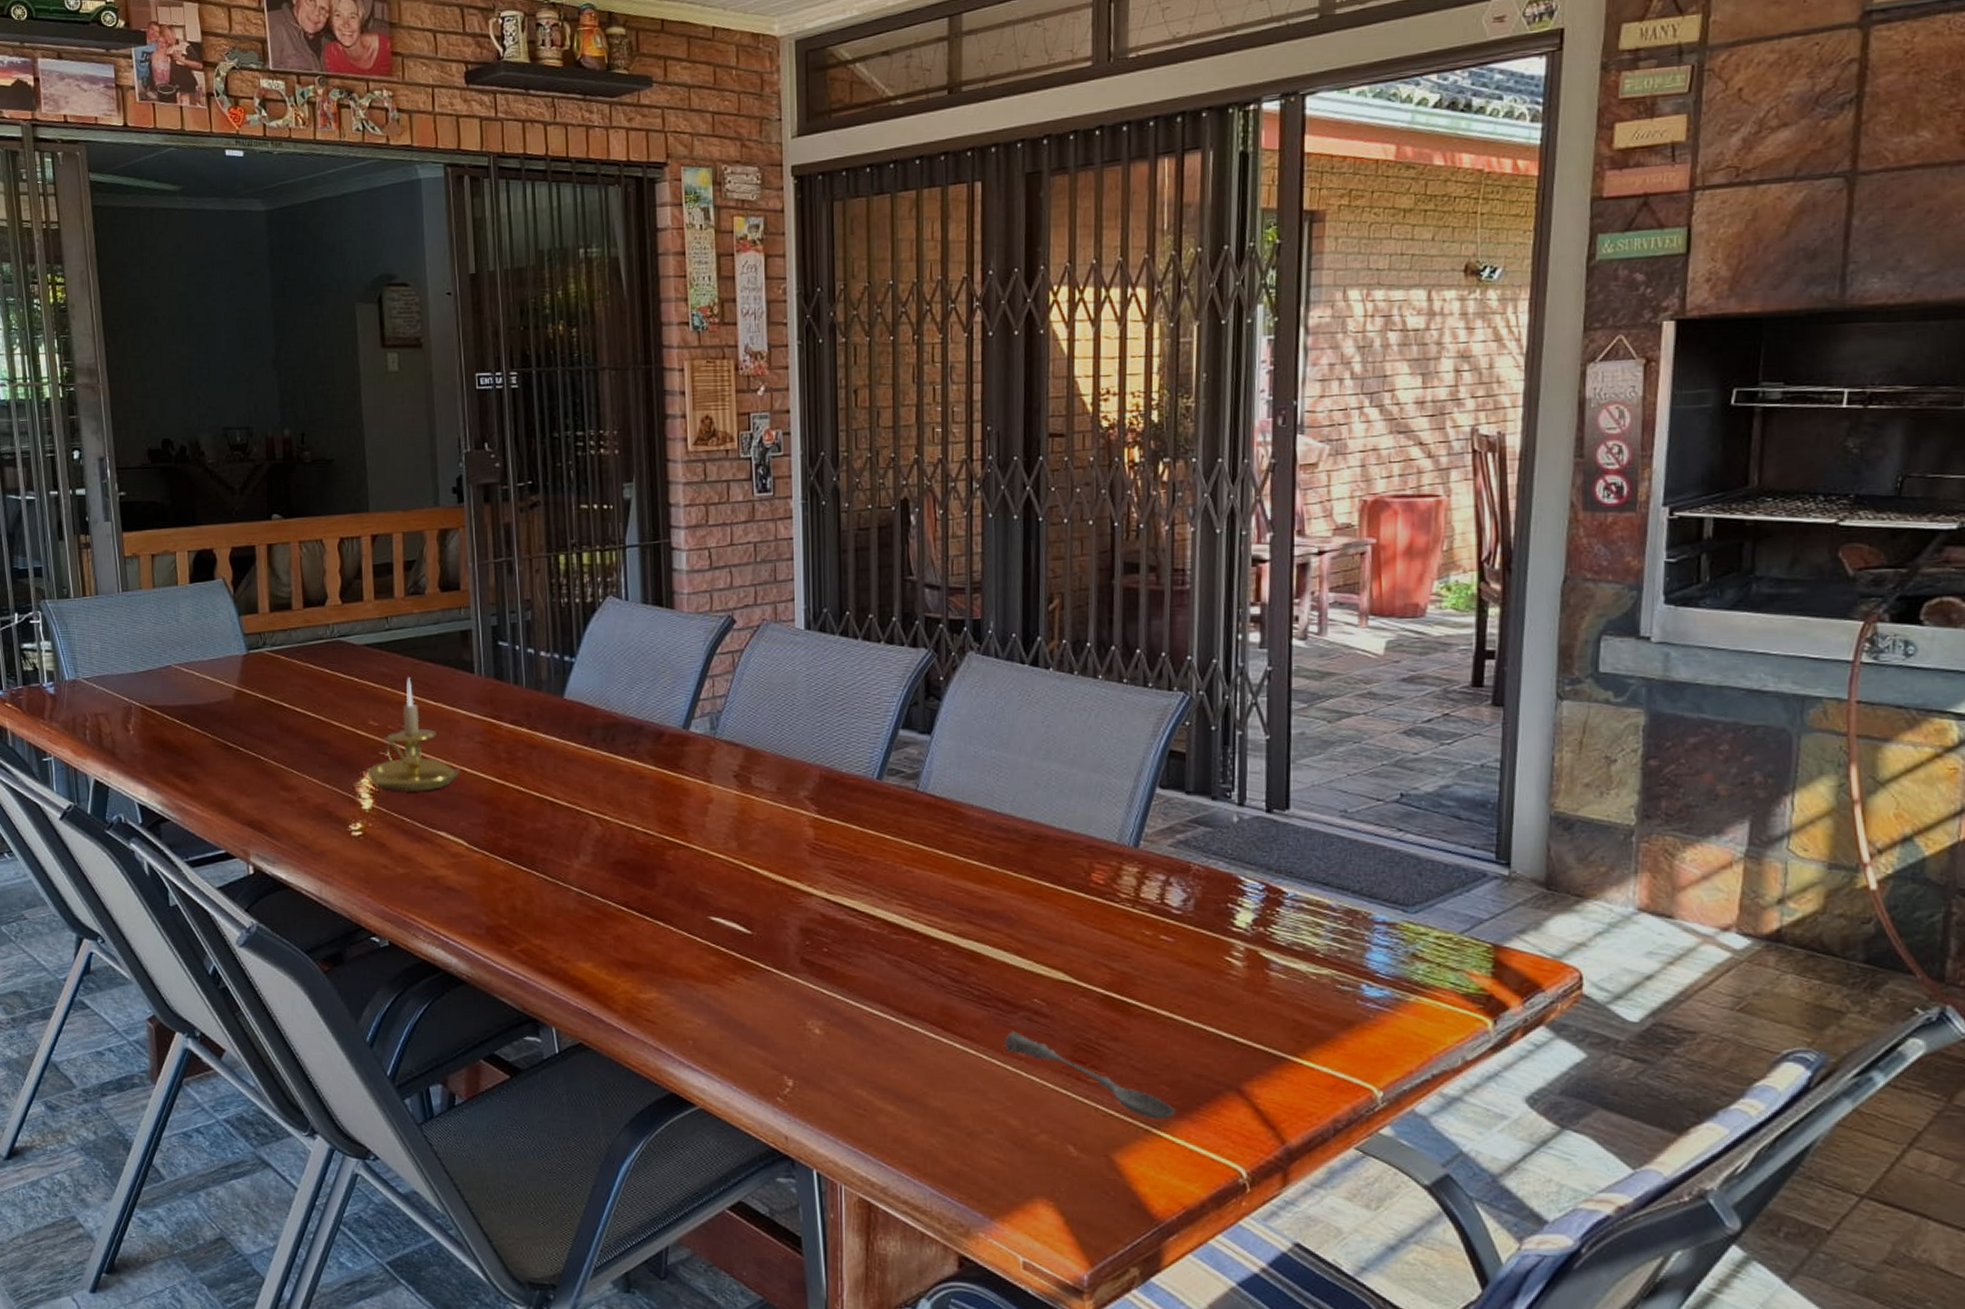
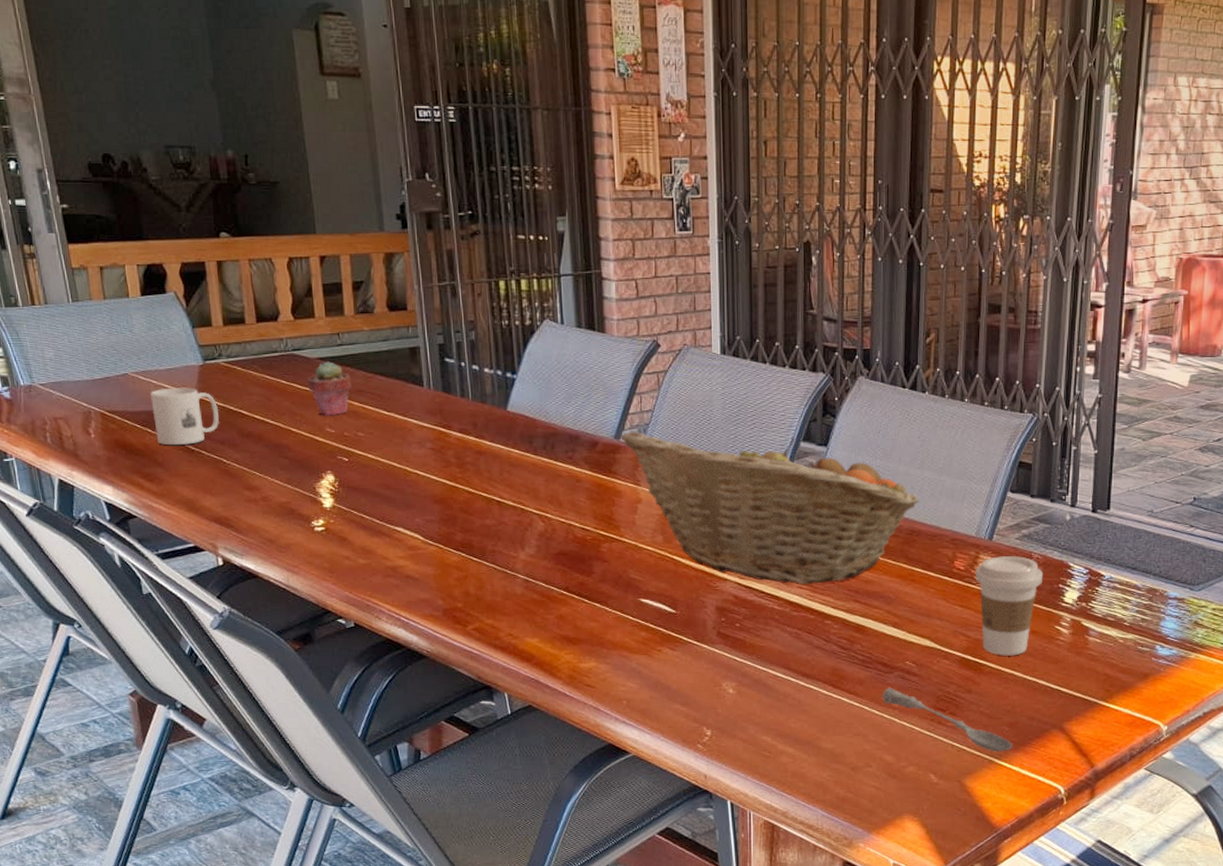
mug: none [191,679,259,742] -> present [149,388,219,446]
potted succulent: none [351,648,398,708] -> present [306,361,351,416]
candle holder: present [367,678,460,791] -> none [326,389,414,492]
fruit basket: none [689,719,1045,902] -> present [620,431,919,585]
coffee cup: none [1119,867,1207,994] -> present [976,556,1044,656]

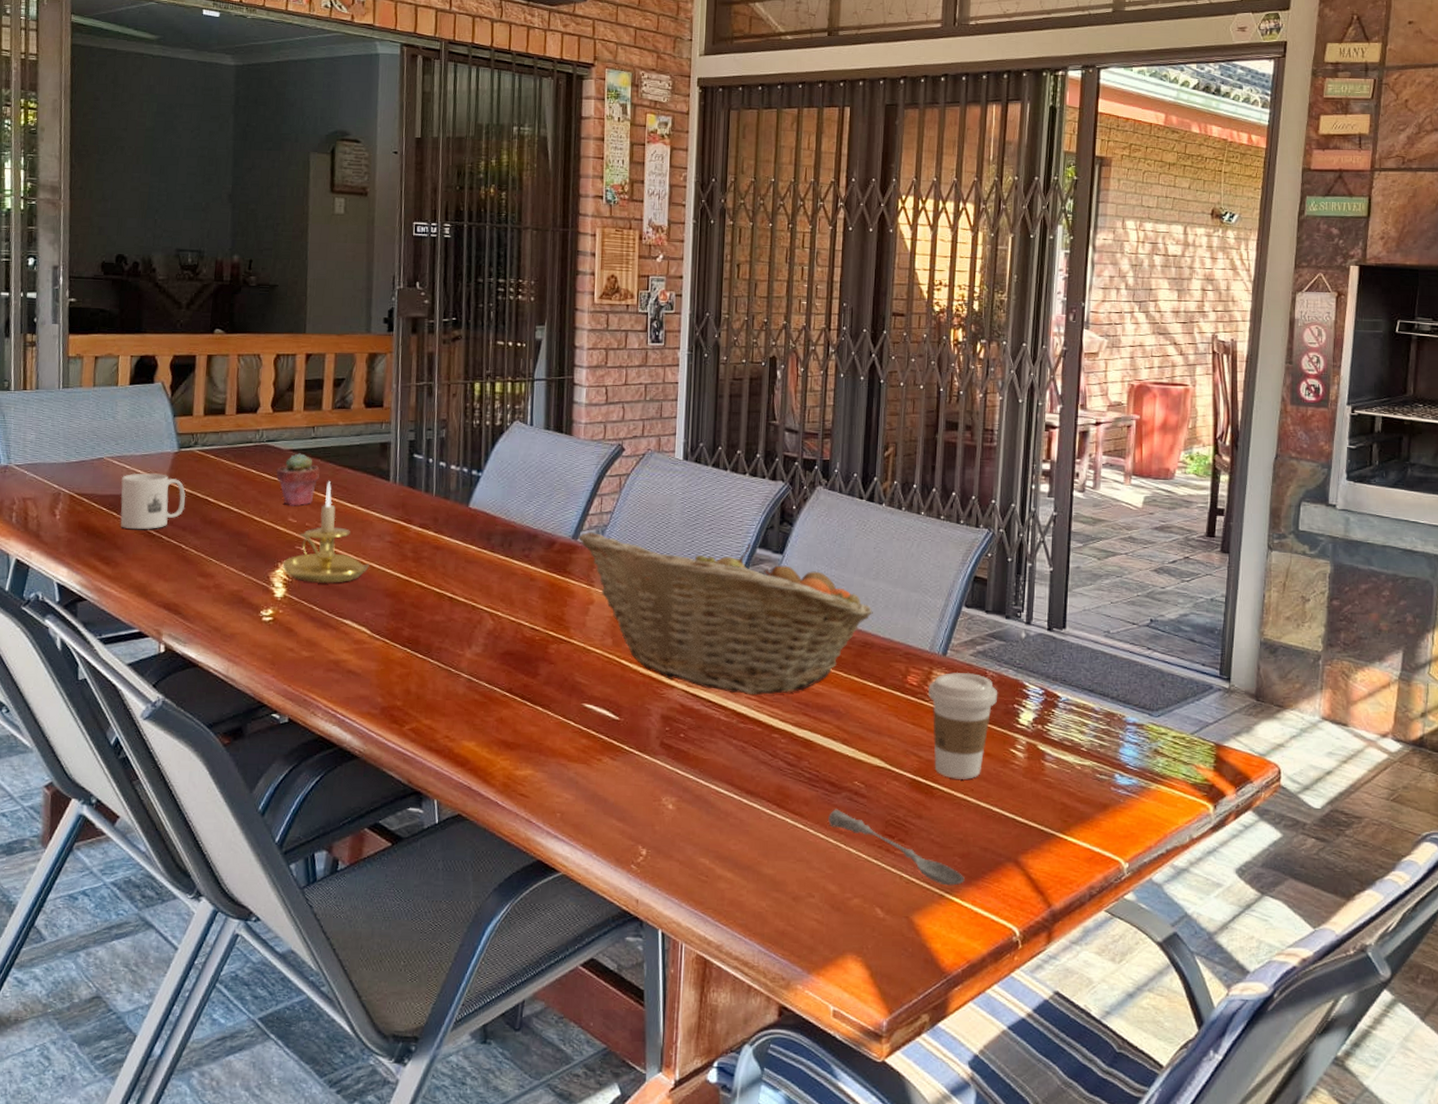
candle holder: none [326,389,414,492] -> present [282,481,369,583]

